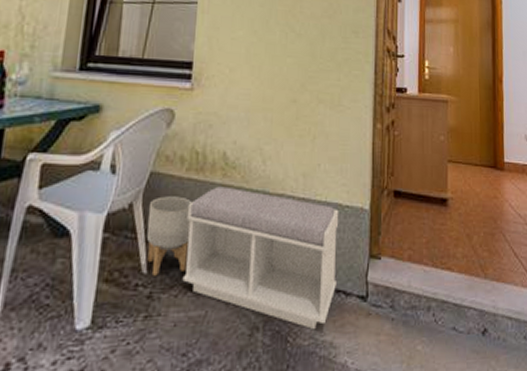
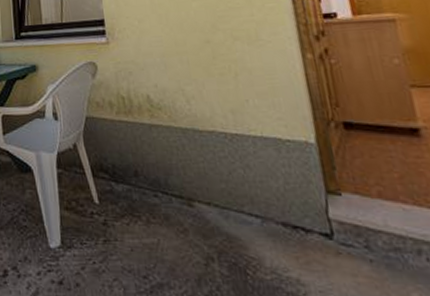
planter: present [146,196,193,276] -> none [90,137,133,206]
bench: present [182,186,339,330] -> none [123,126,292,265]

